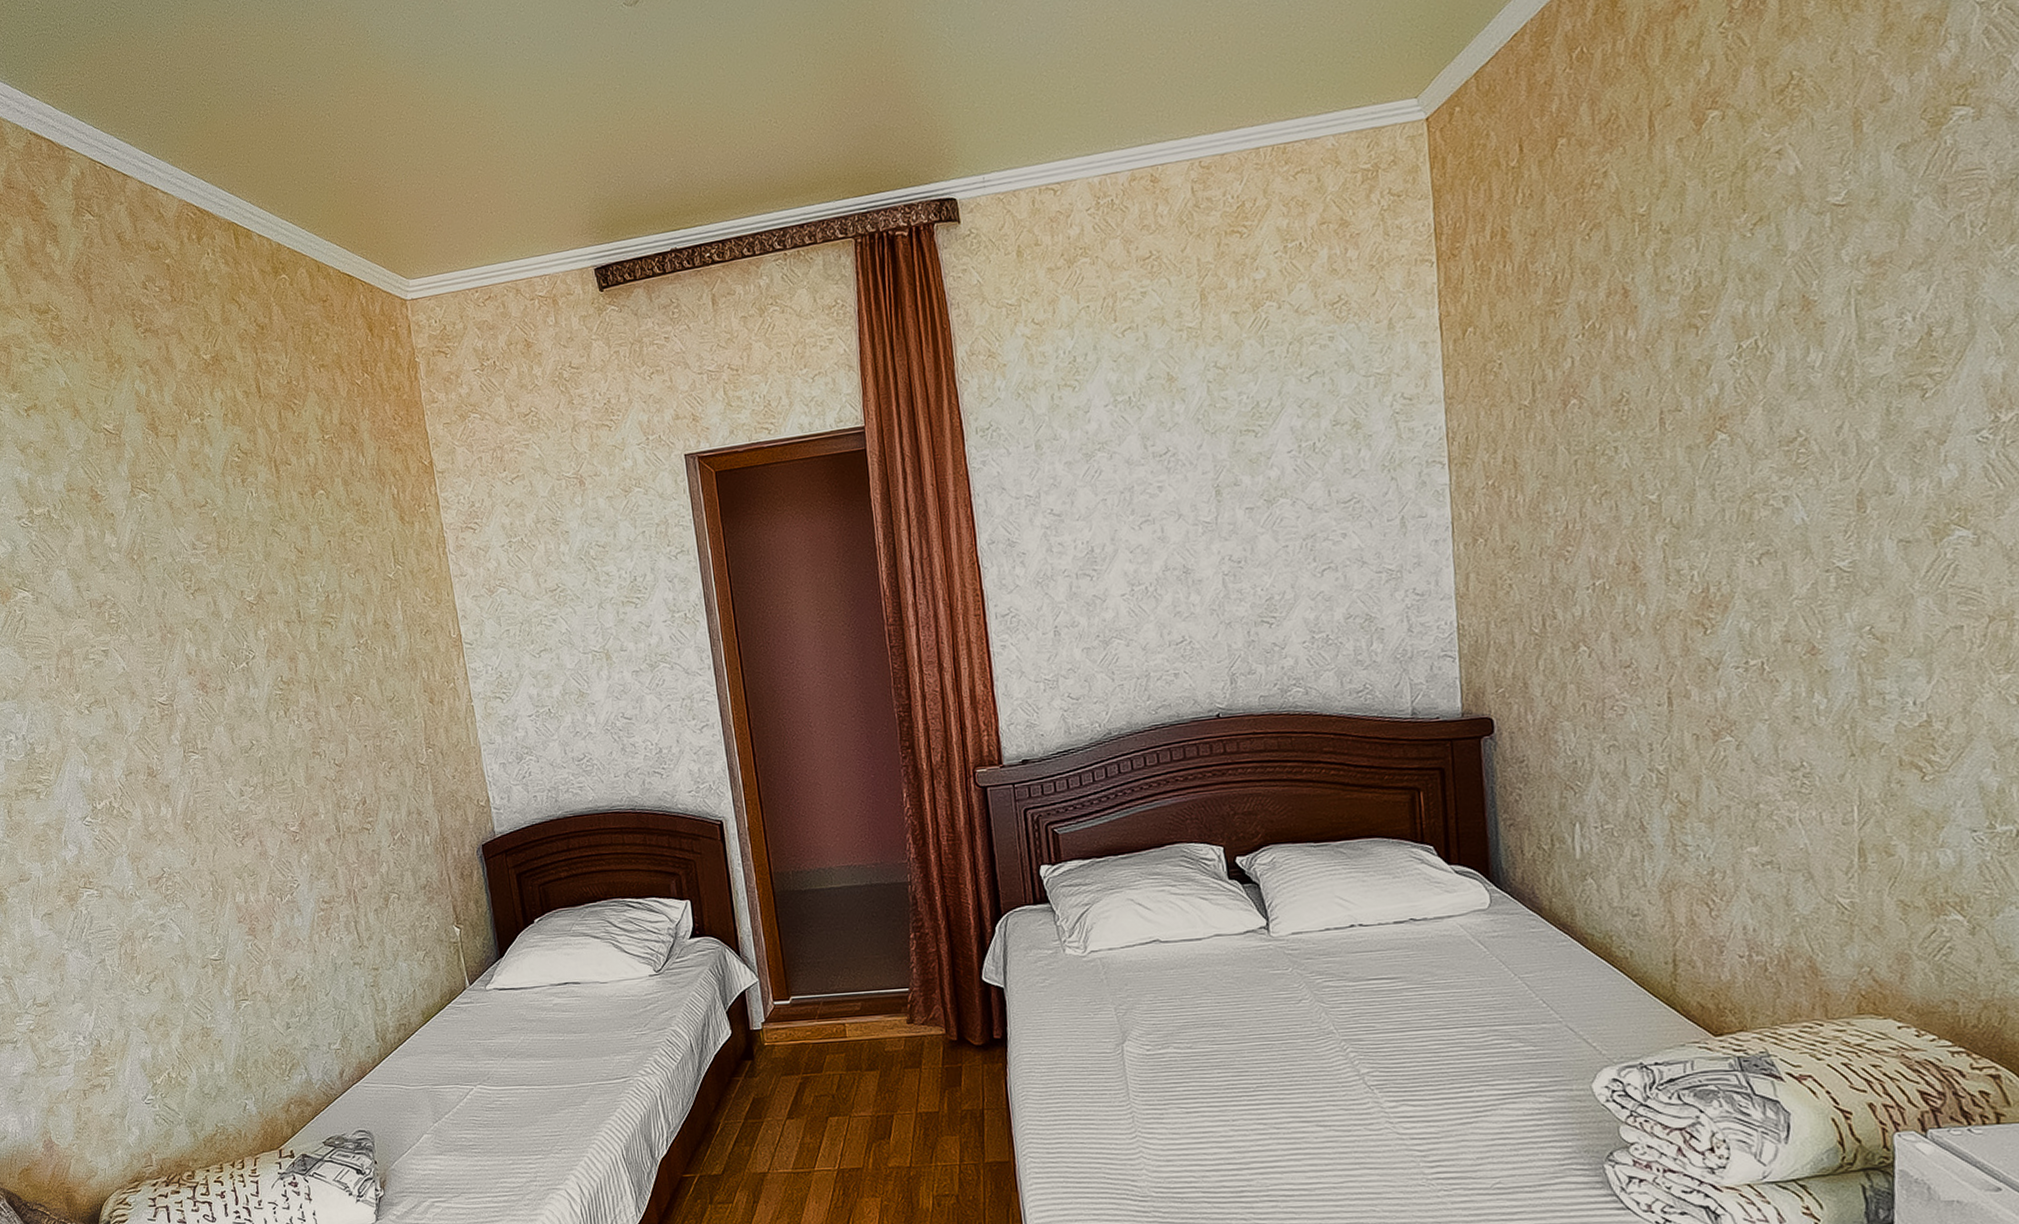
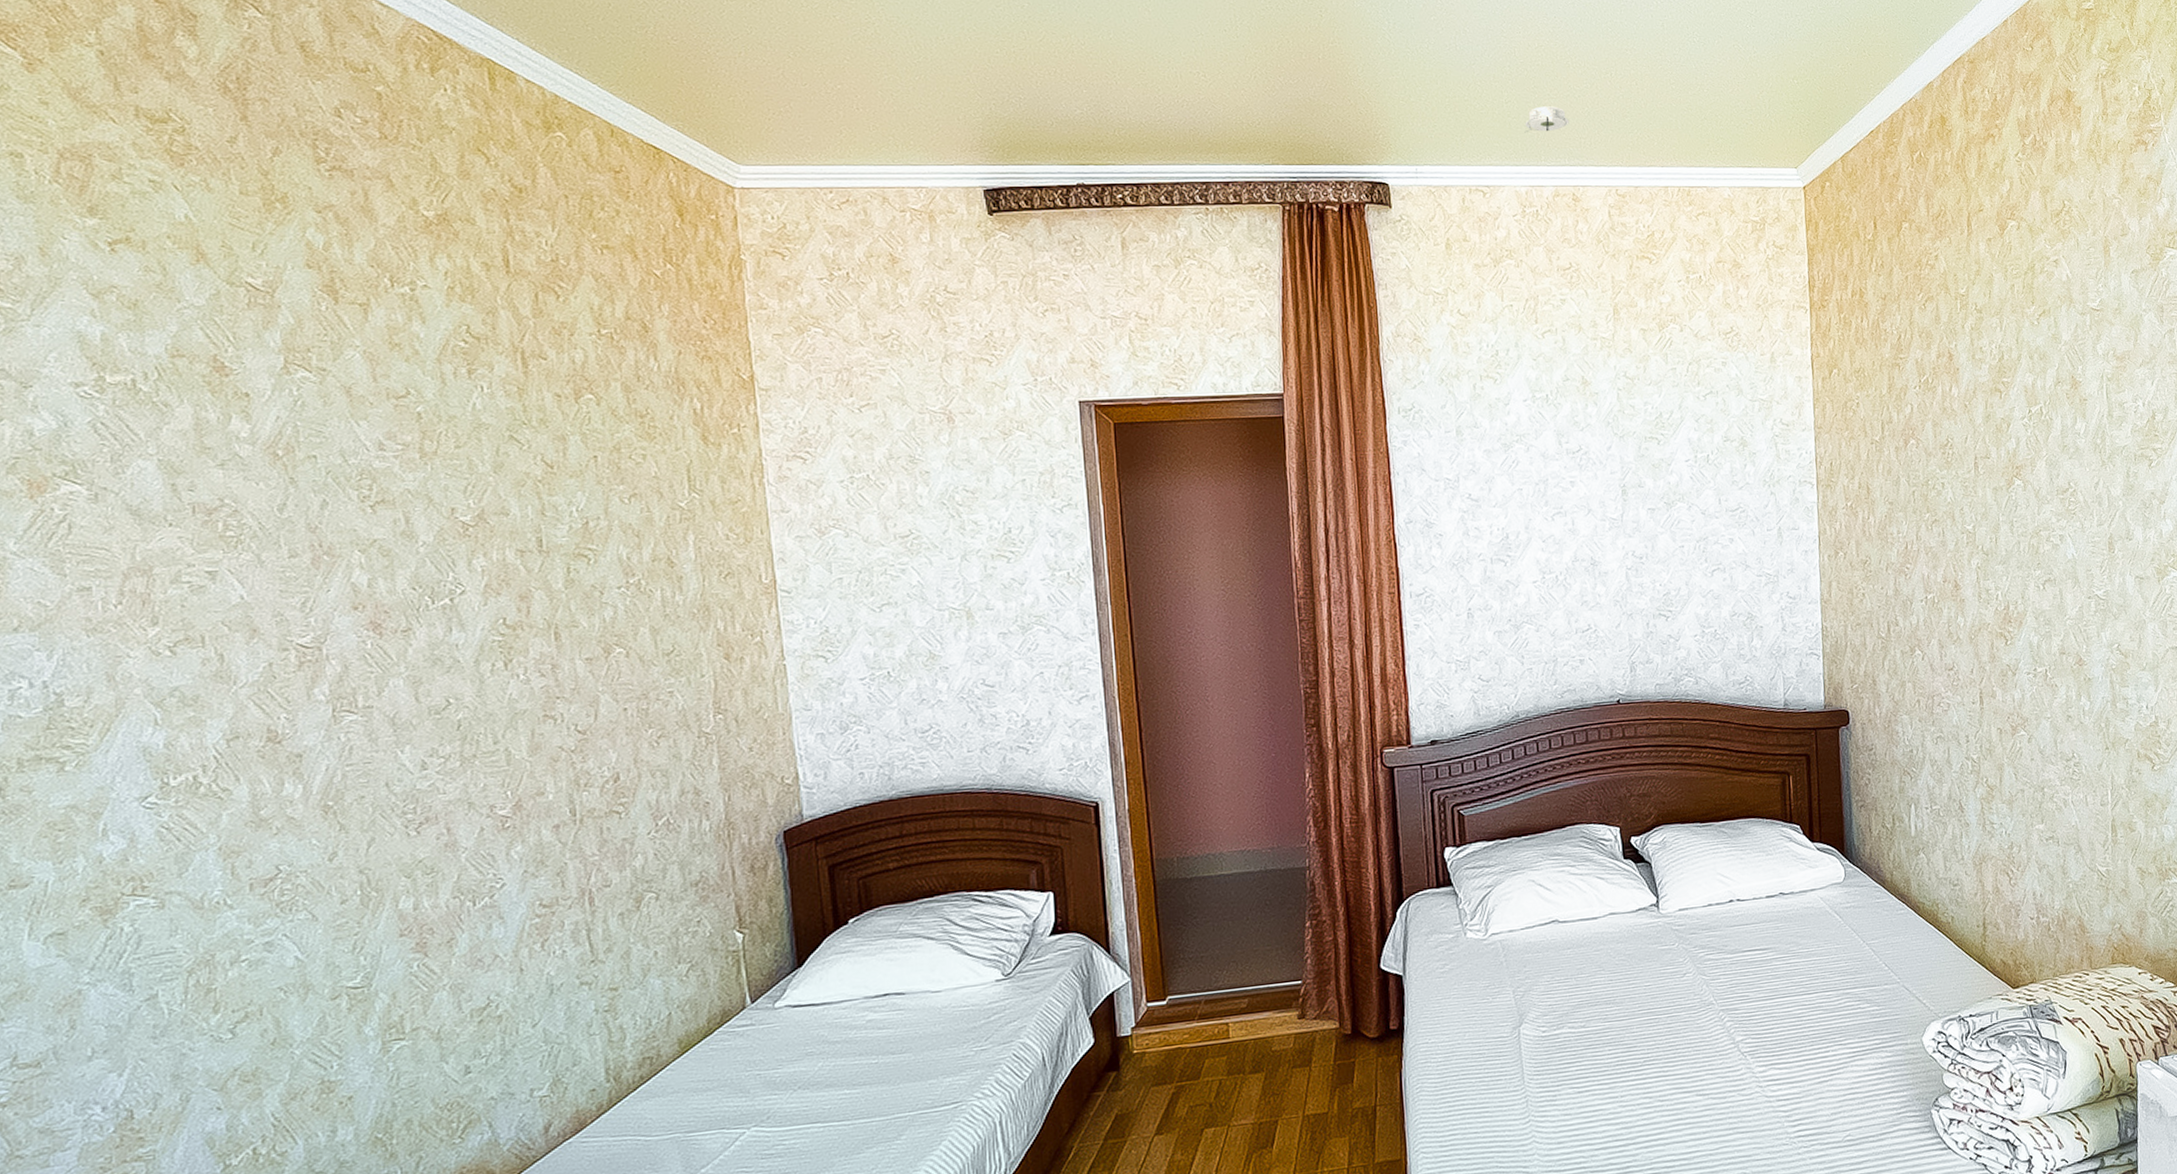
smoke detector: none [1095,82,1145,118] -> present [1524,106,1569,133]

